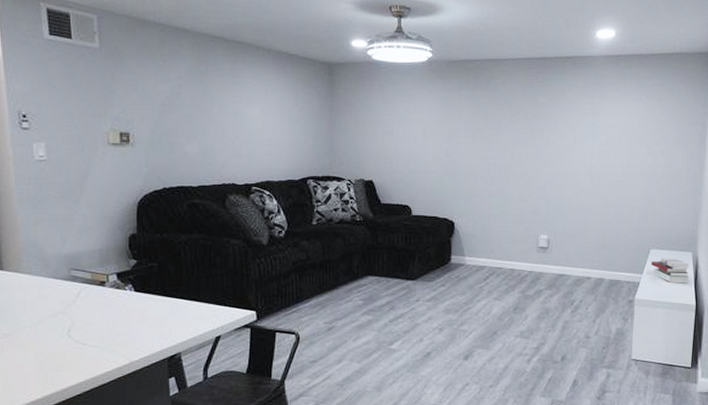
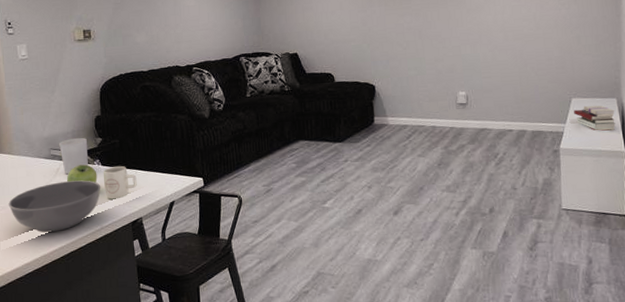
bowl: none [12,307,133,367] -> present [8,180,101,233]
candle holder: none [82,258,118,300] -> present [59,138,88,175]
fruit: none [90,289,129,311] -> present [67,164,98,183]
mug: none [137,292,177,331] -> present [104,165,137,200]

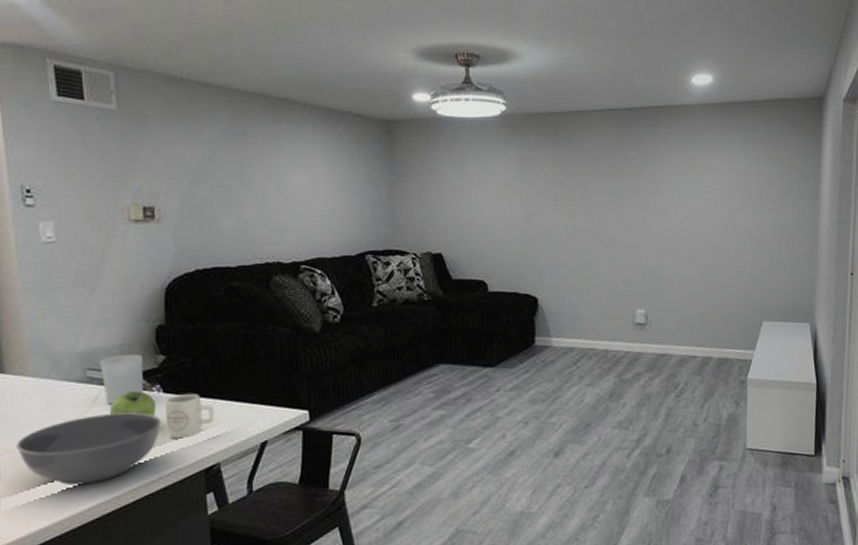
books: present [574,105,616,131] -> none [764,330,808,360]

